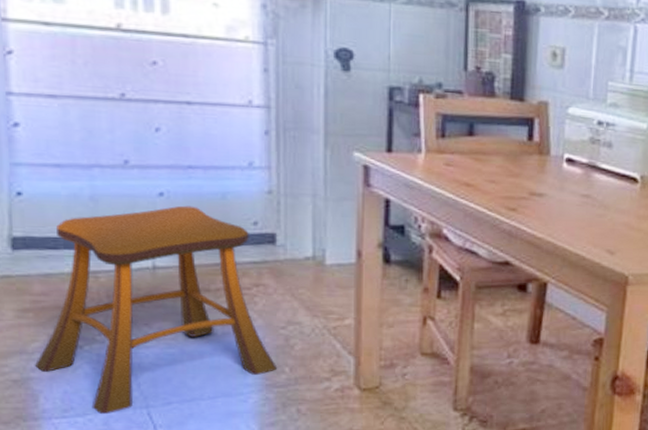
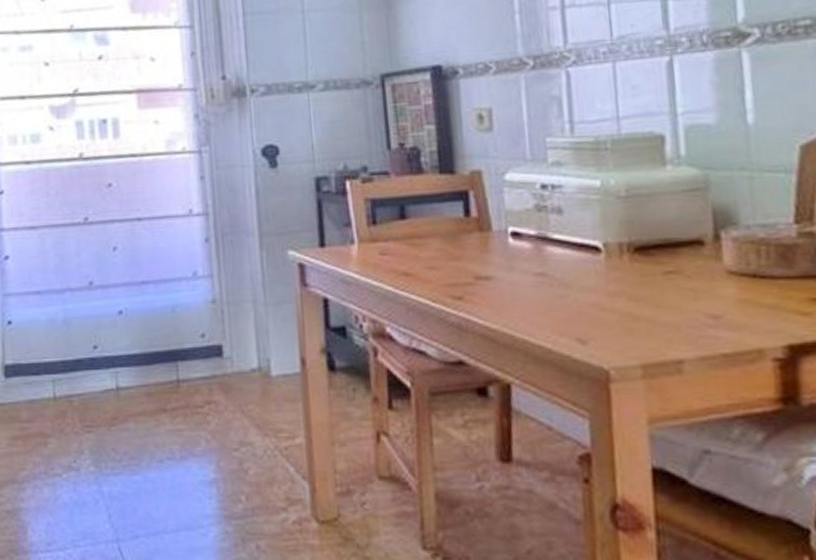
stool: present [34,205,278,415] -> none [23,322,235,549]

